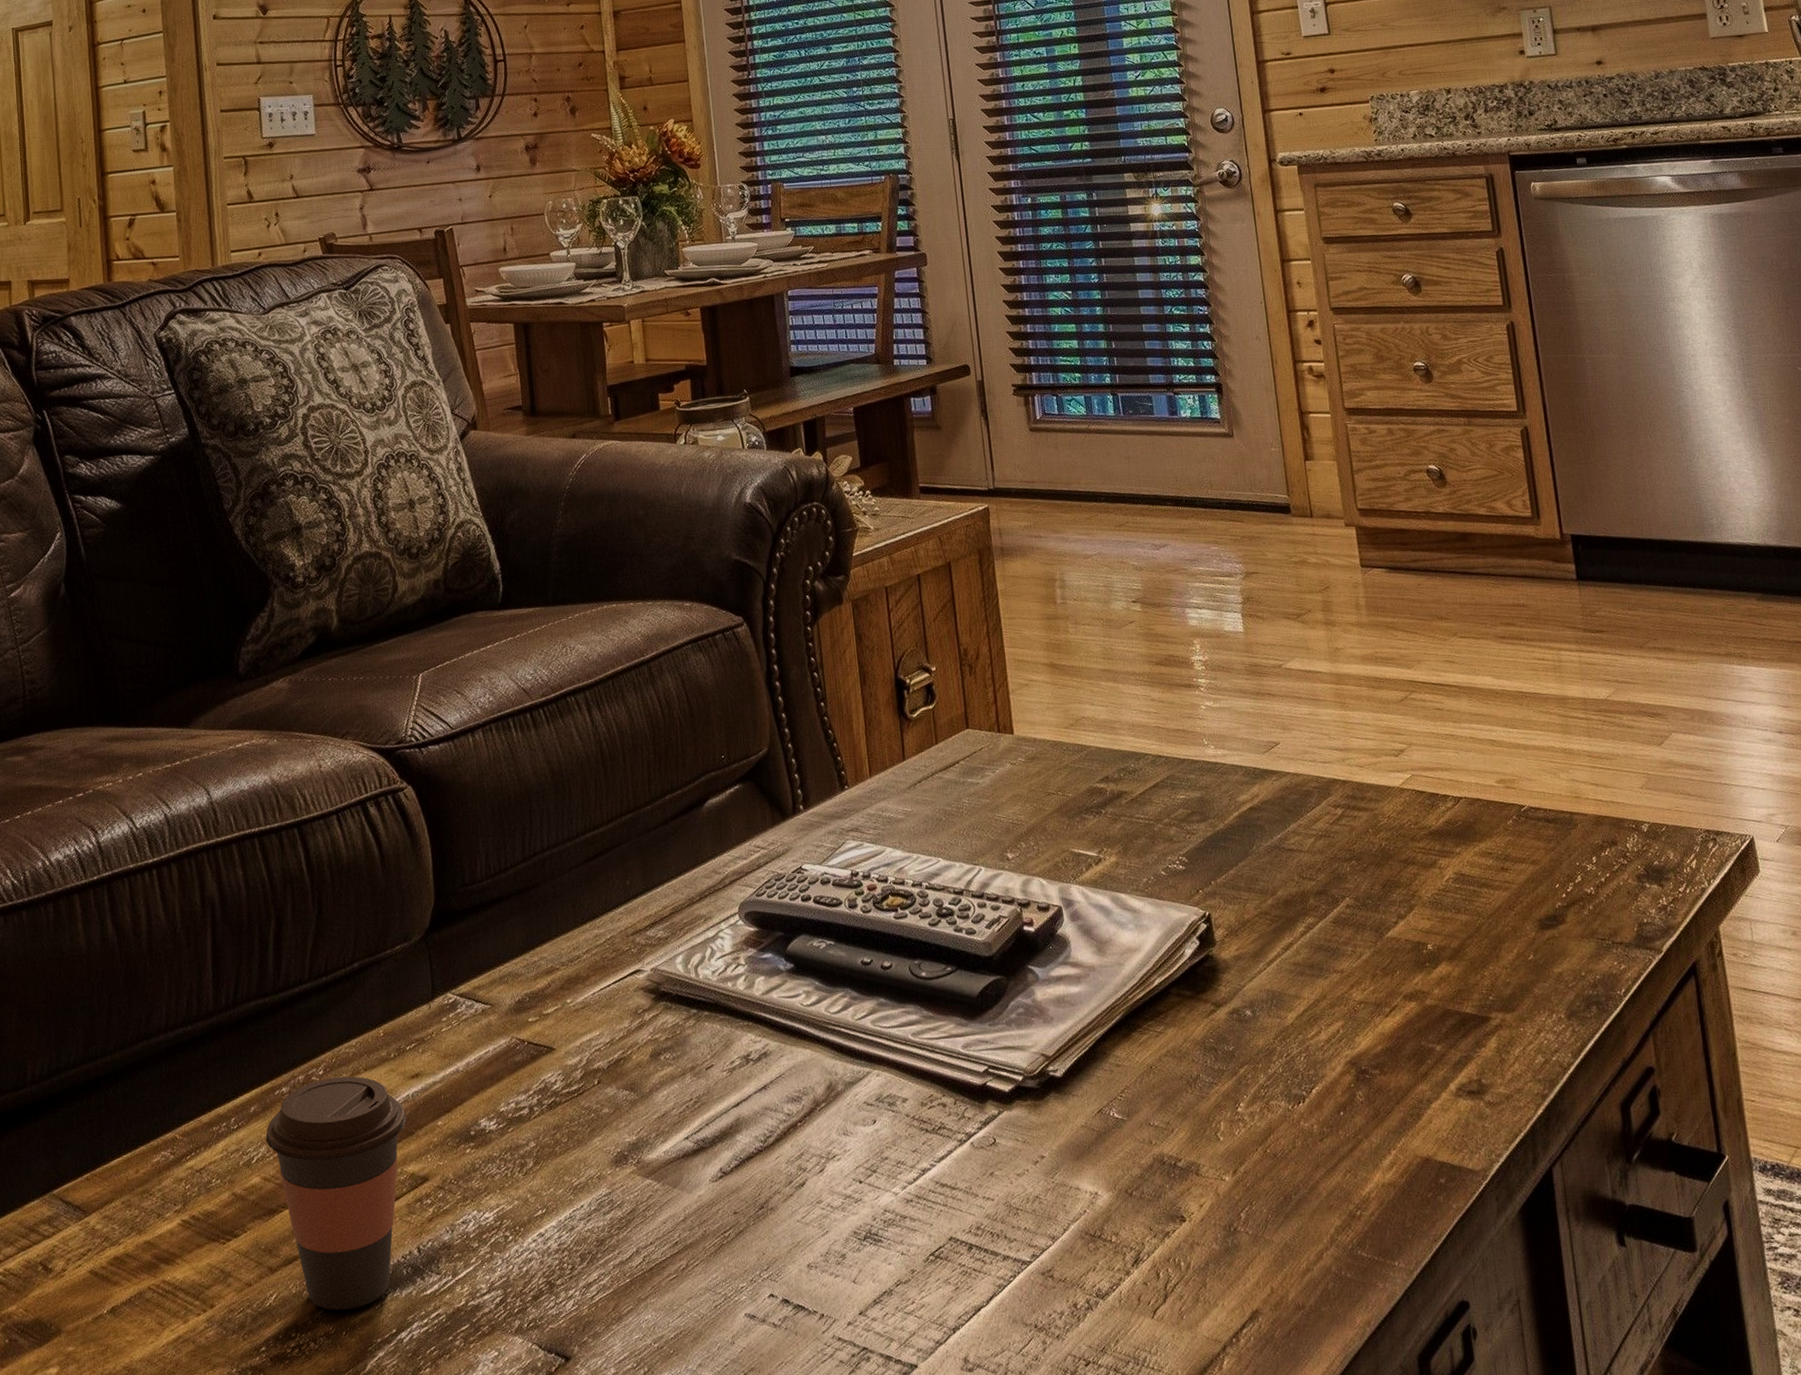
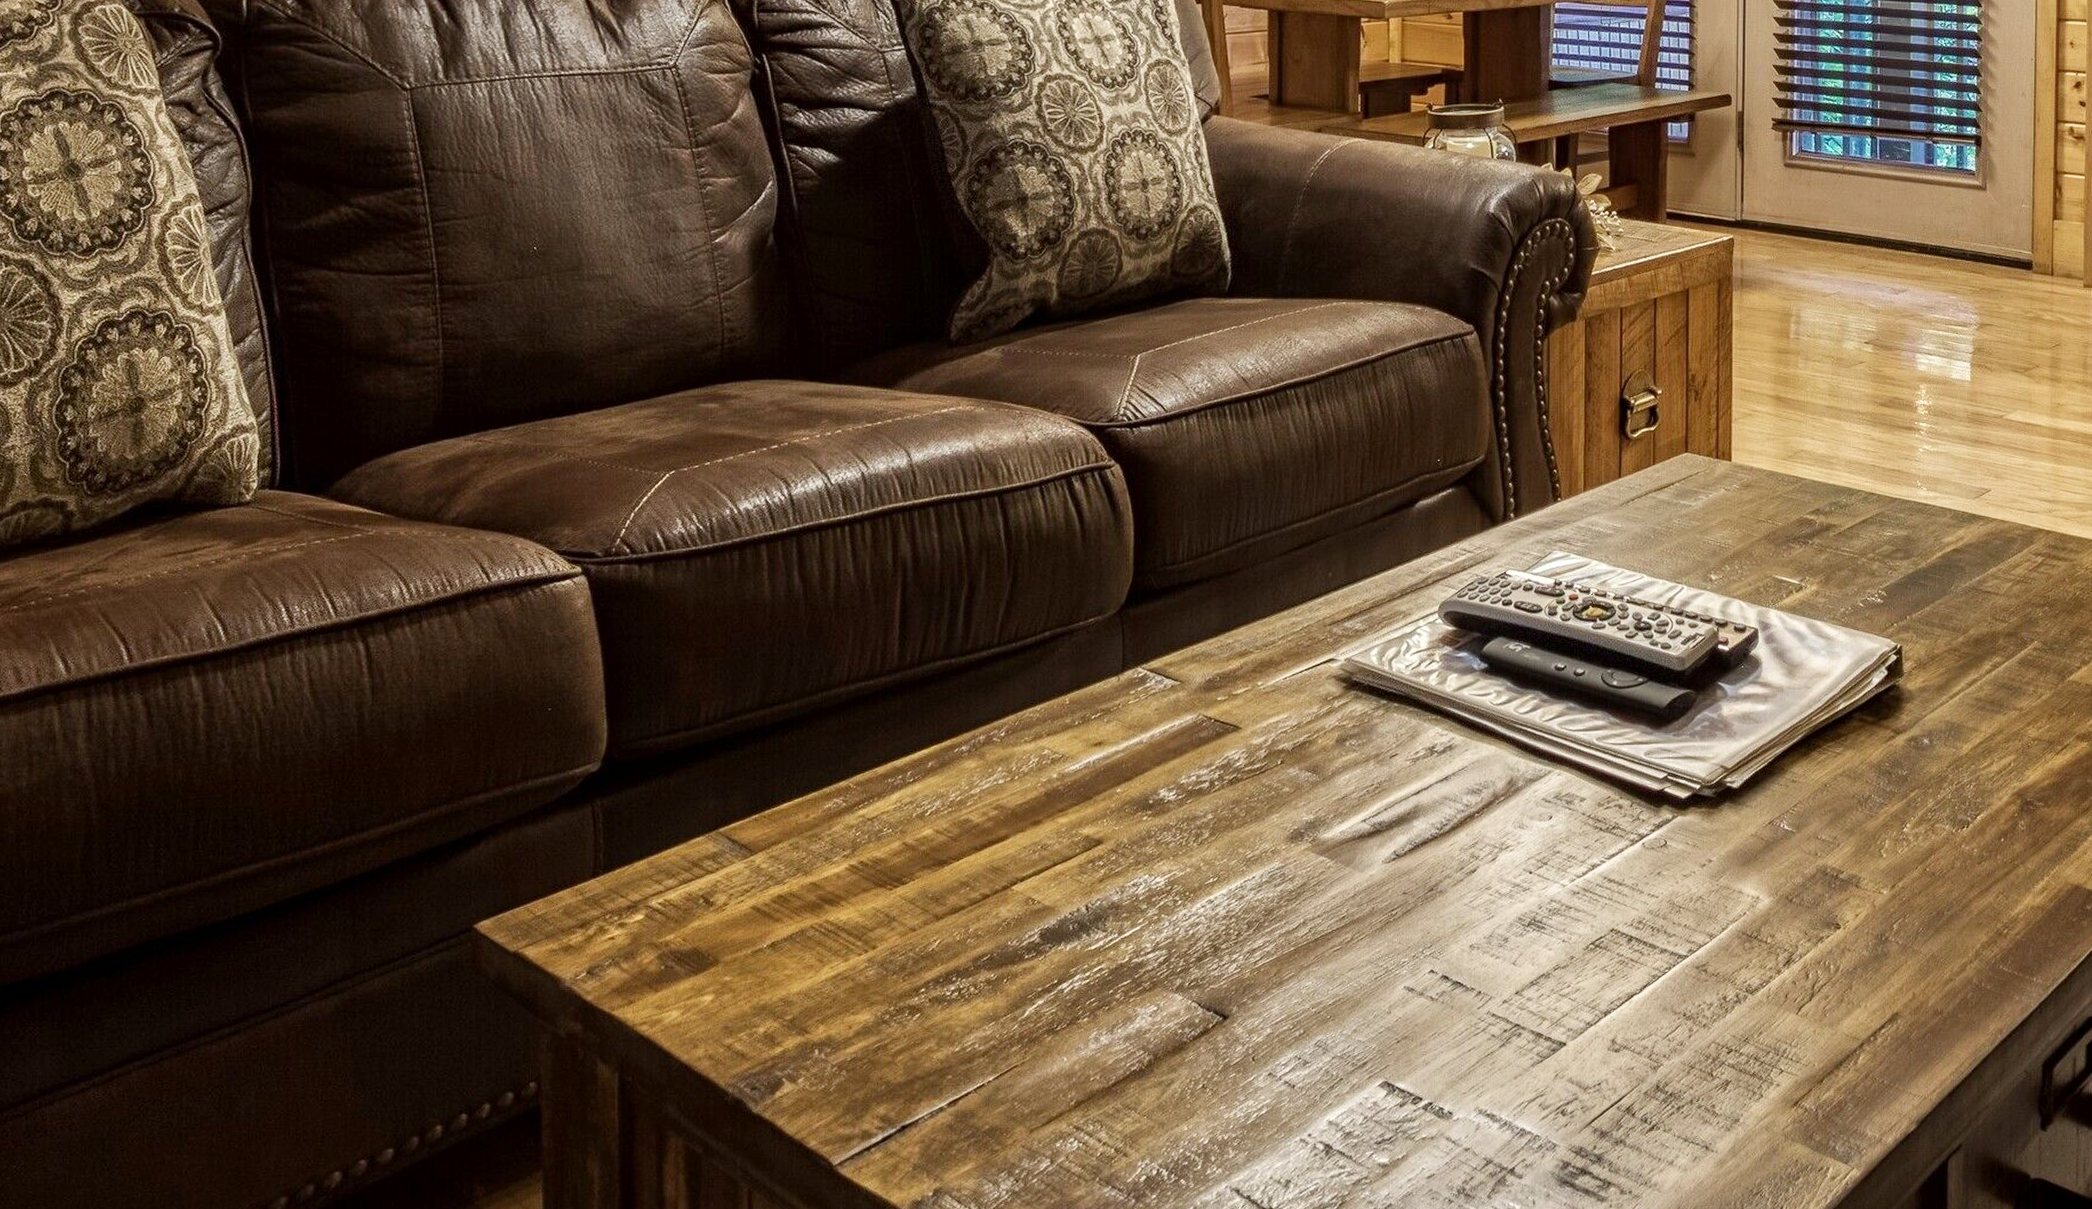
coffee cup: present [265,1076,407,1311] -> none [941,739,1086,959]

